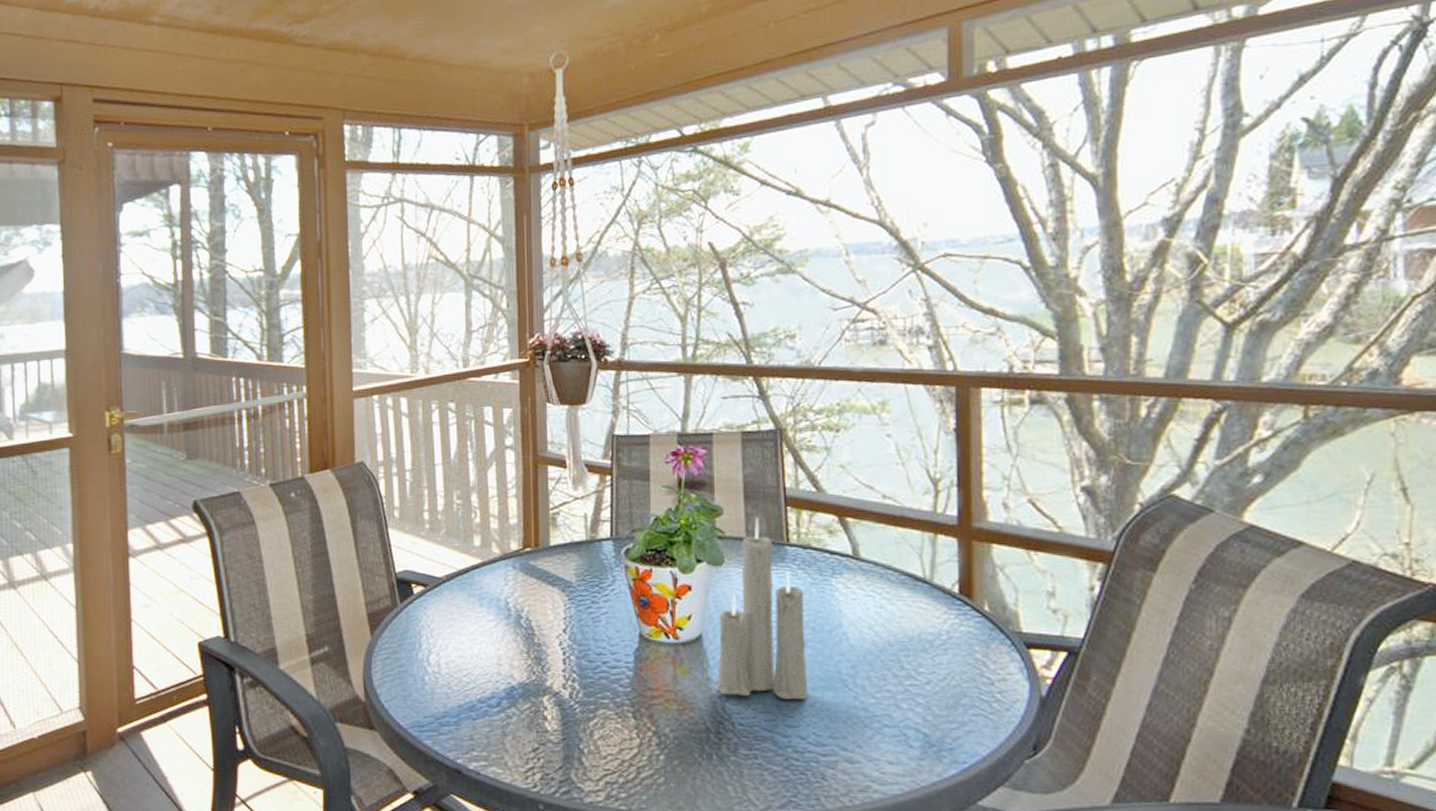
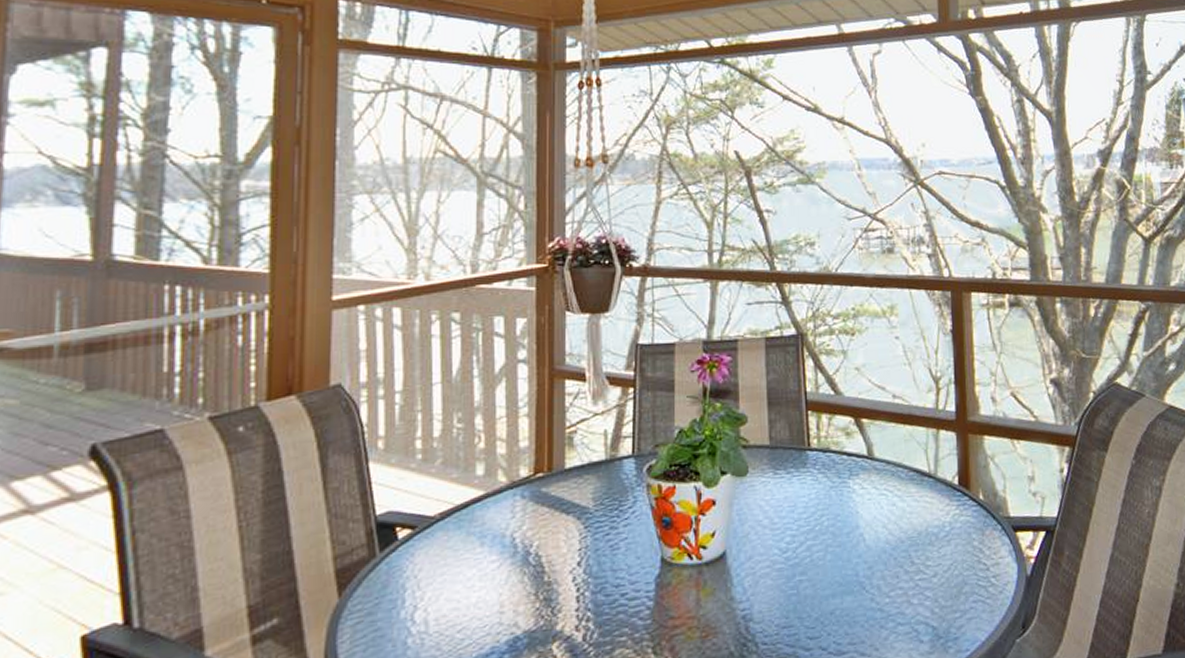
candle: present [716,517,808,700] -> none [740,423,829,614]

